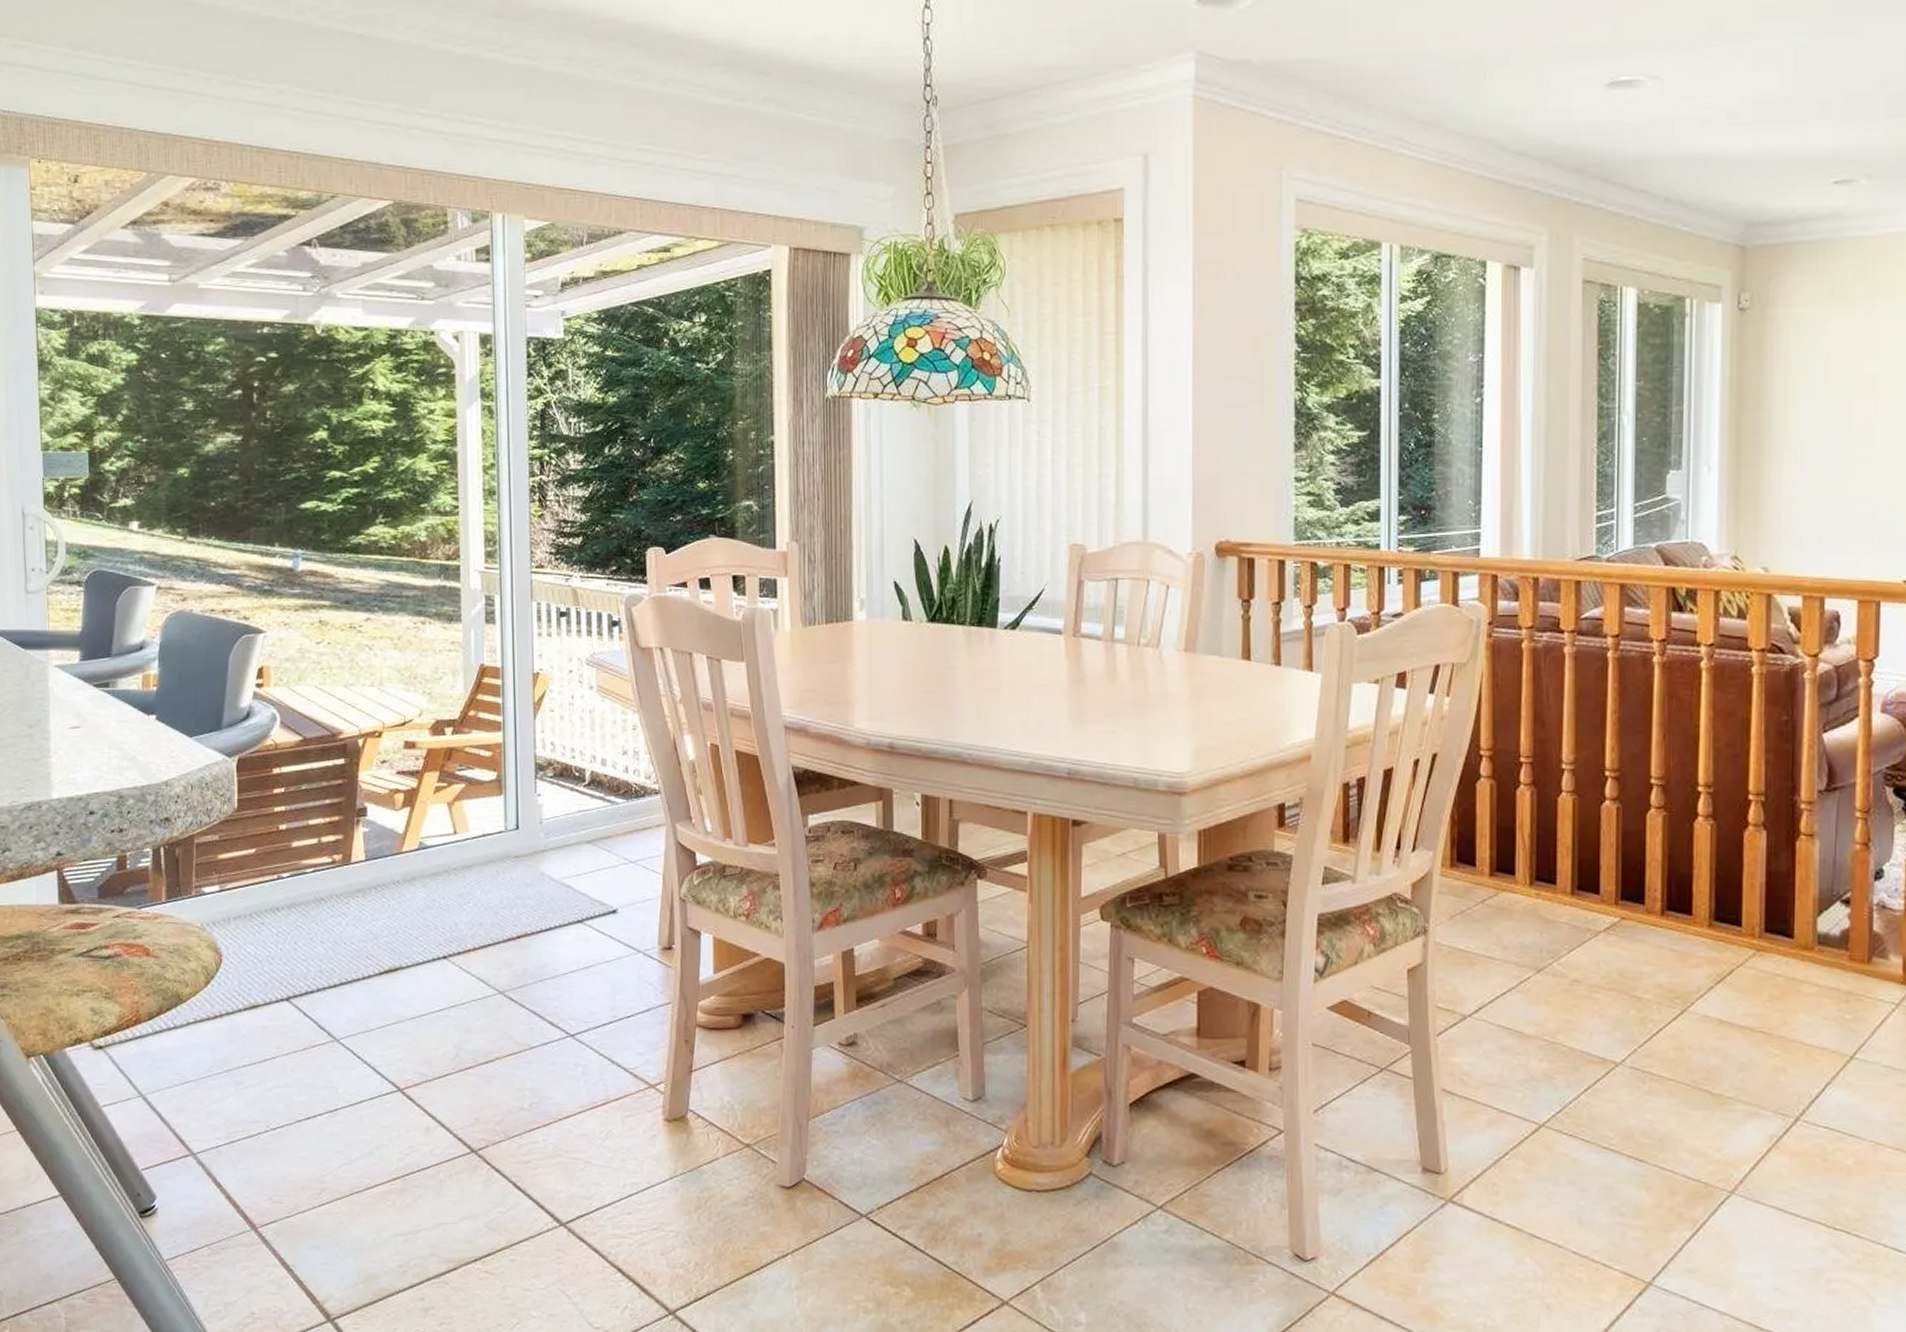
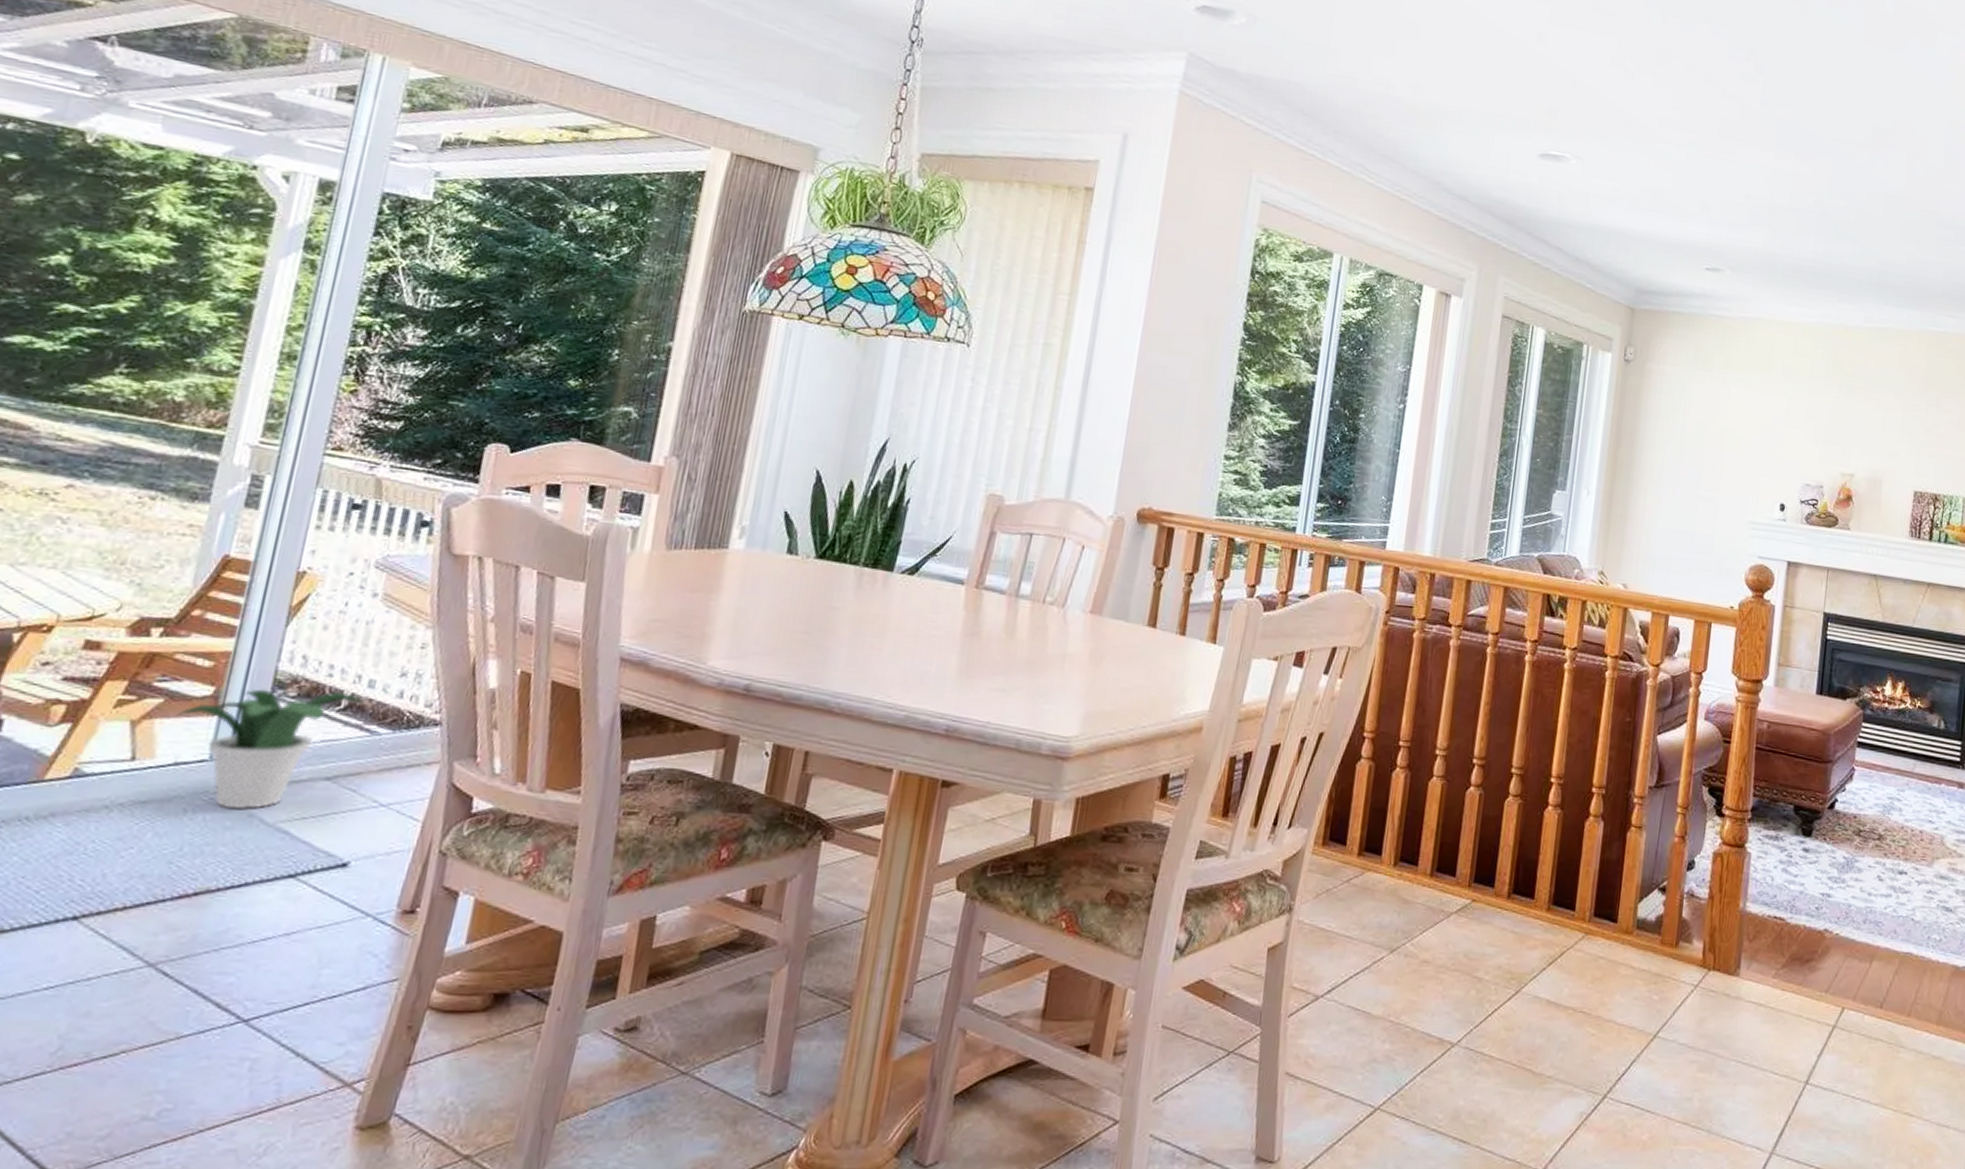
potted plant: none [476,770,601,870] -> present [177,689,363,810]

